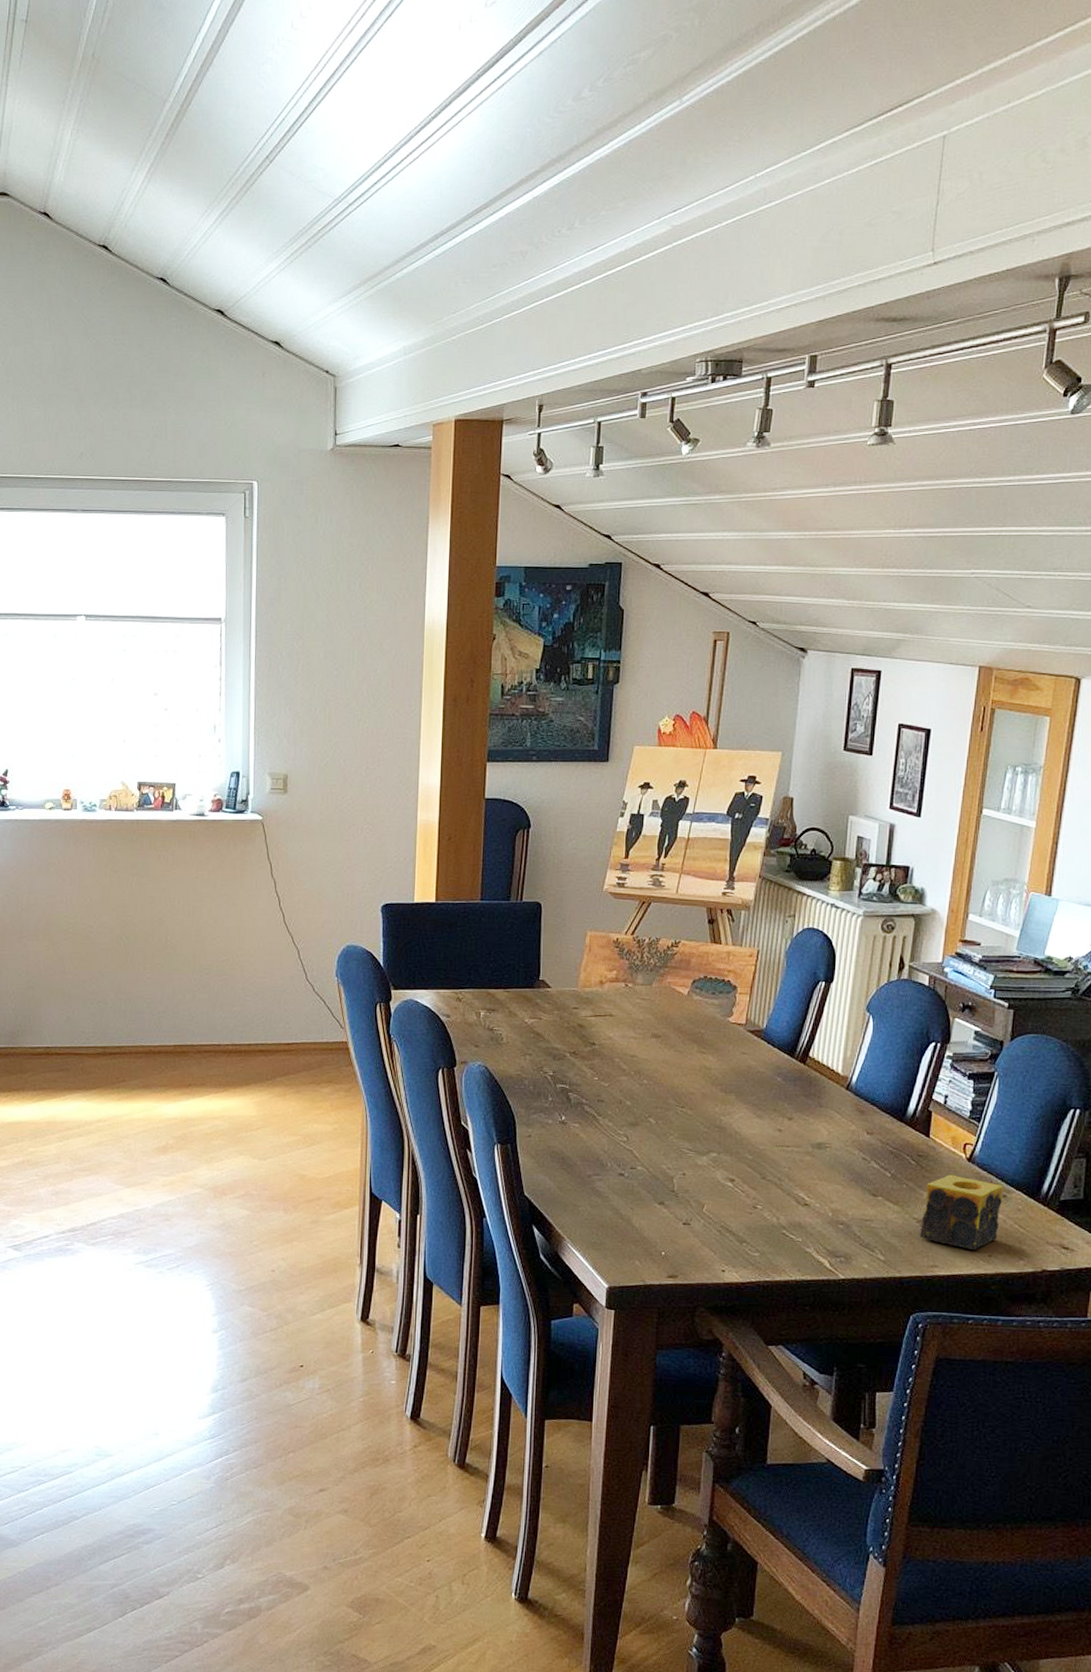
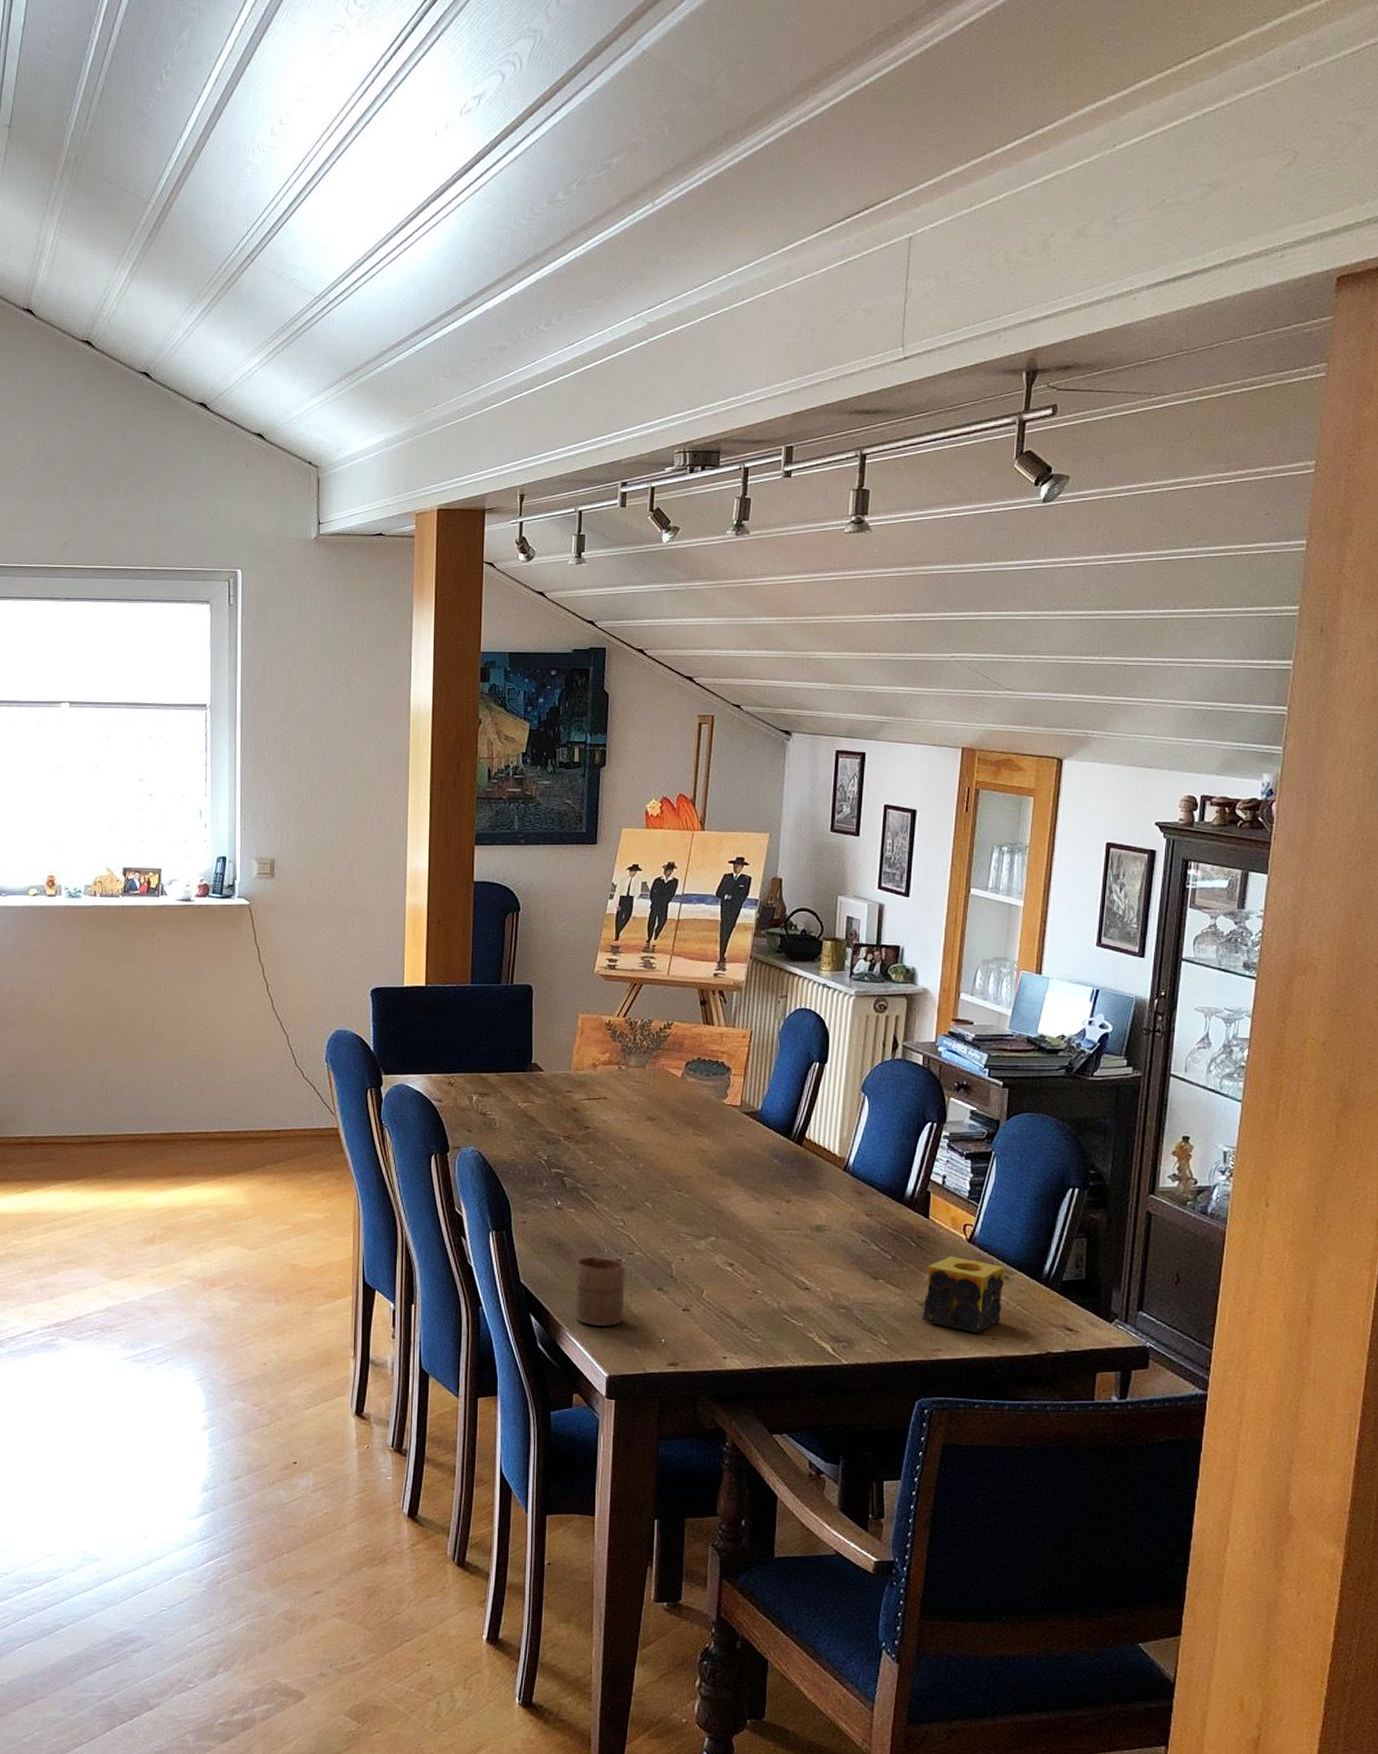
cup: none [577,1169,628,1239] -> present [574,1255,625,1327]

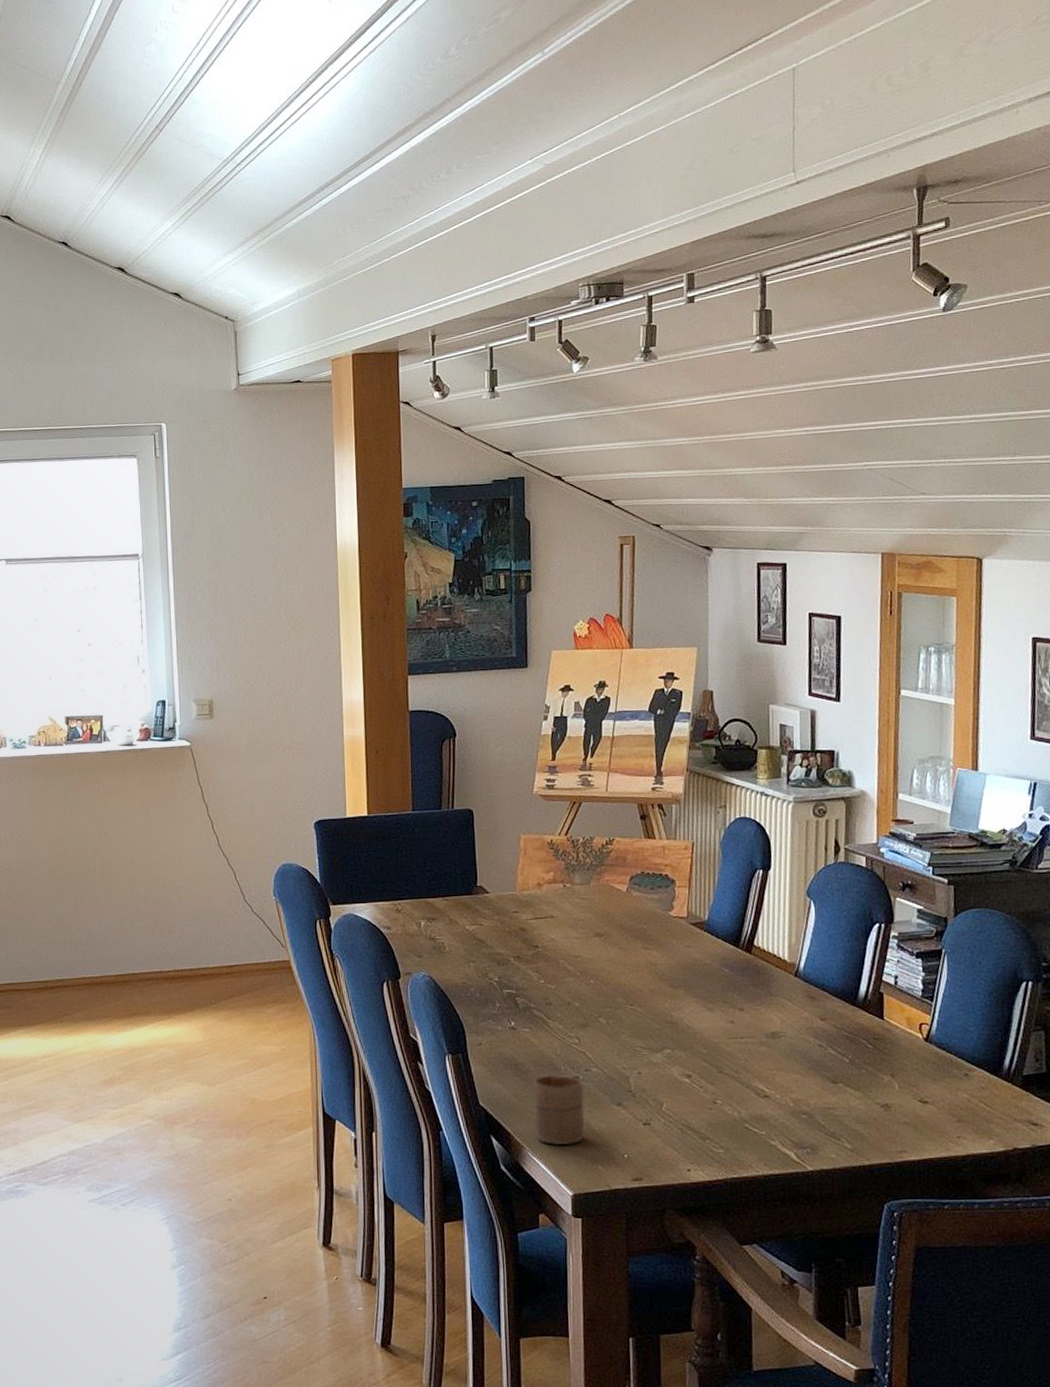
candle: present [922,1256,1006,1333] -> none [884,1056,965,1132]

